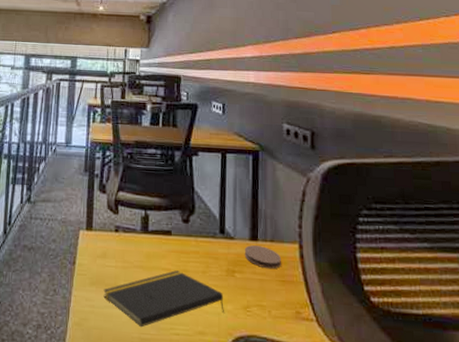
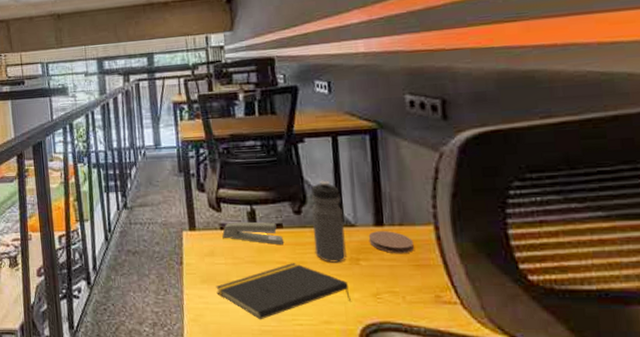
stapler: none [116,225,172,251] -> present [222,221,284,244]
water bottle: none [197,192,225,273] -> present [311,180,347,263]

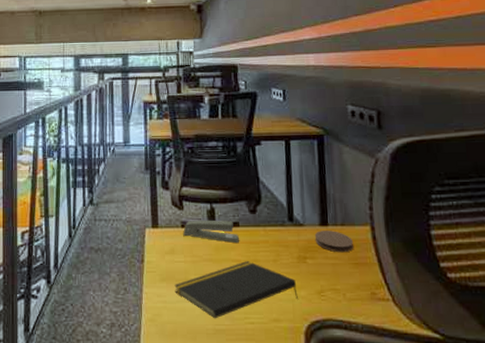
water bottle: present [311,180,347,263] -> none [266,181,295,261]

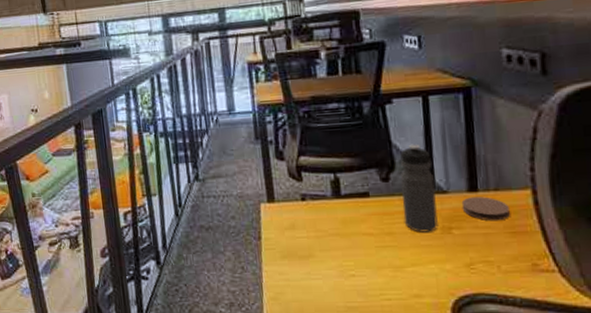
notepad: present [174,261,298,319] -> none [297,234,443,296]
stapler: present [183,220,240,243] -> none [303,191,371,215]
water bottle: none [266,181,295,261] -> present [400,144,438,233]

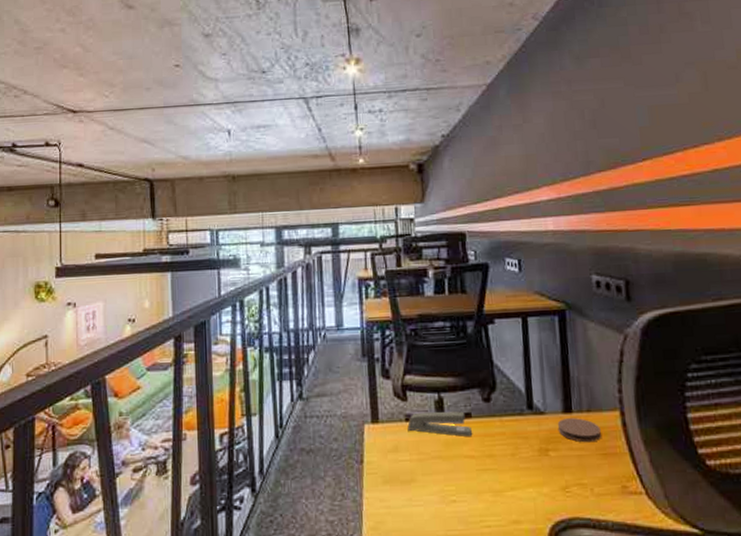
stapler: none [303,191,371,215] -> present [407,411,473,437]
water bottle: present [400,144,438,233] -> none [501,364,536,455]

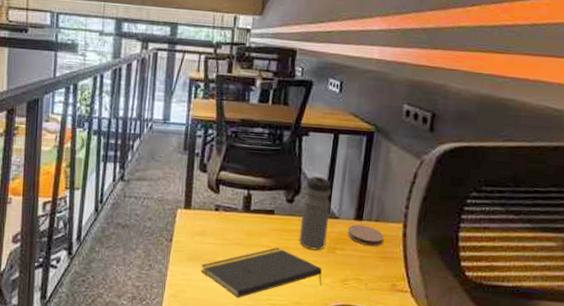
notepad: none [399,456,540,524] -> present [201,247,323,299]
stapler: present [407,411,473,437] -> none [216,204,274,230]
water bottle: none [501,364,536,455] -> present [299,173,332,250]

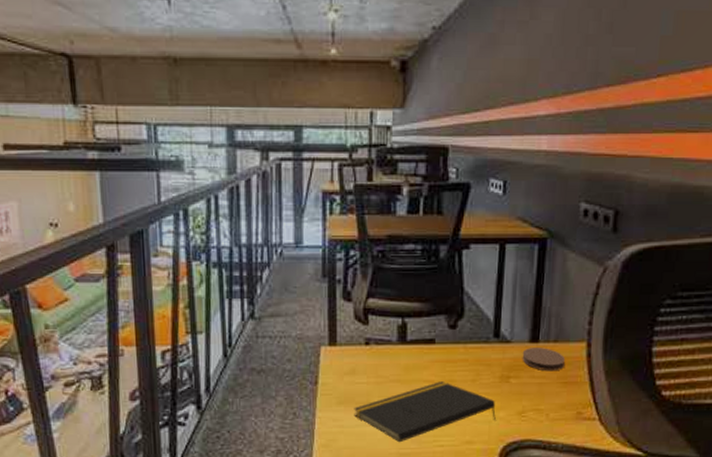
water bottle: present [299,173,332,250] -> none [466,292,500,381]

